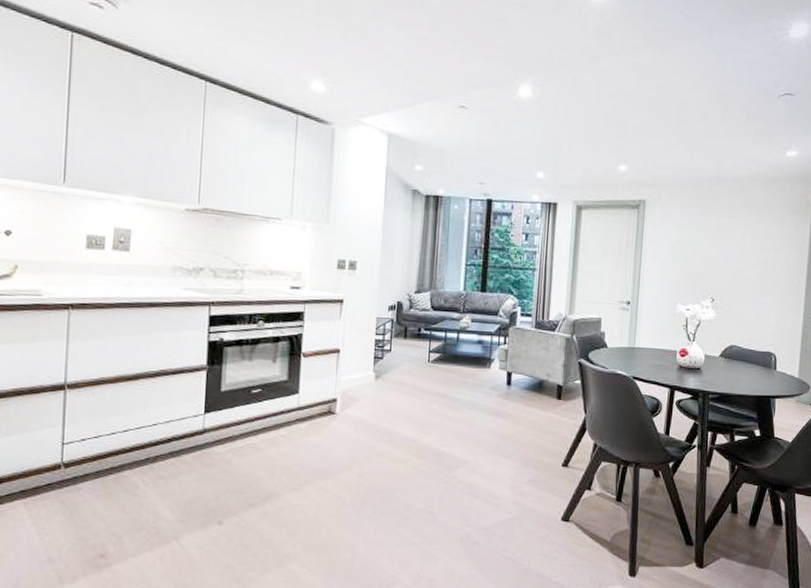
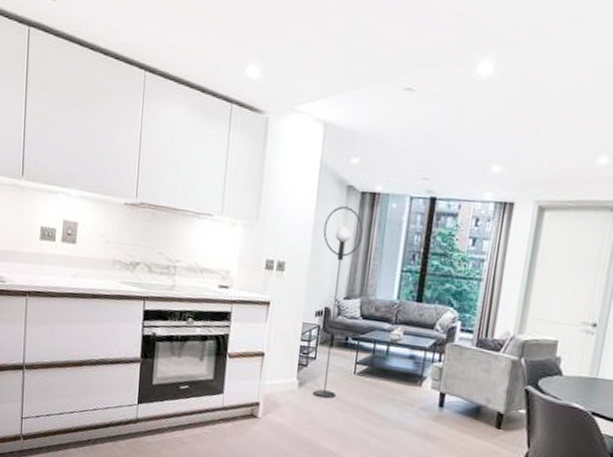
floor lamp: none [389,208,430,388] -> present [312,206,364,399]

